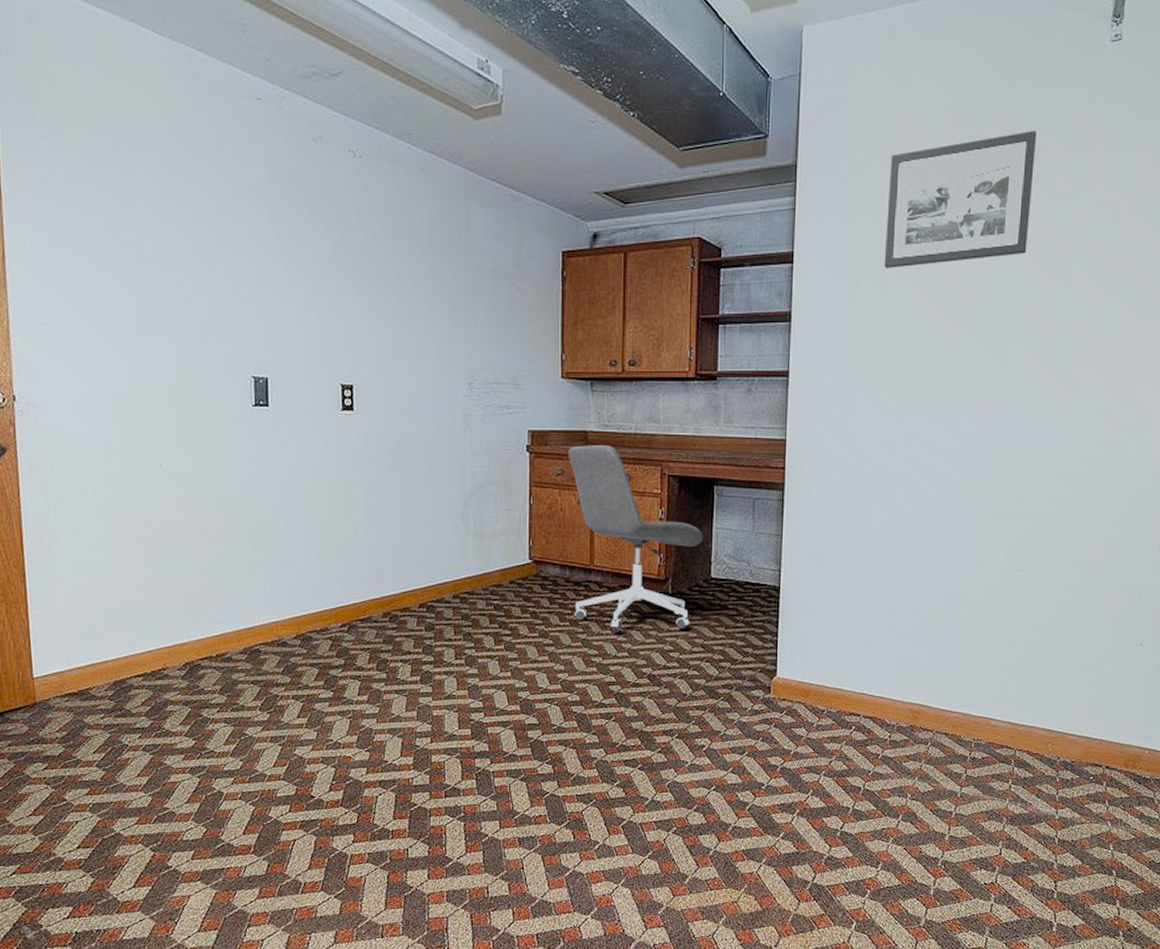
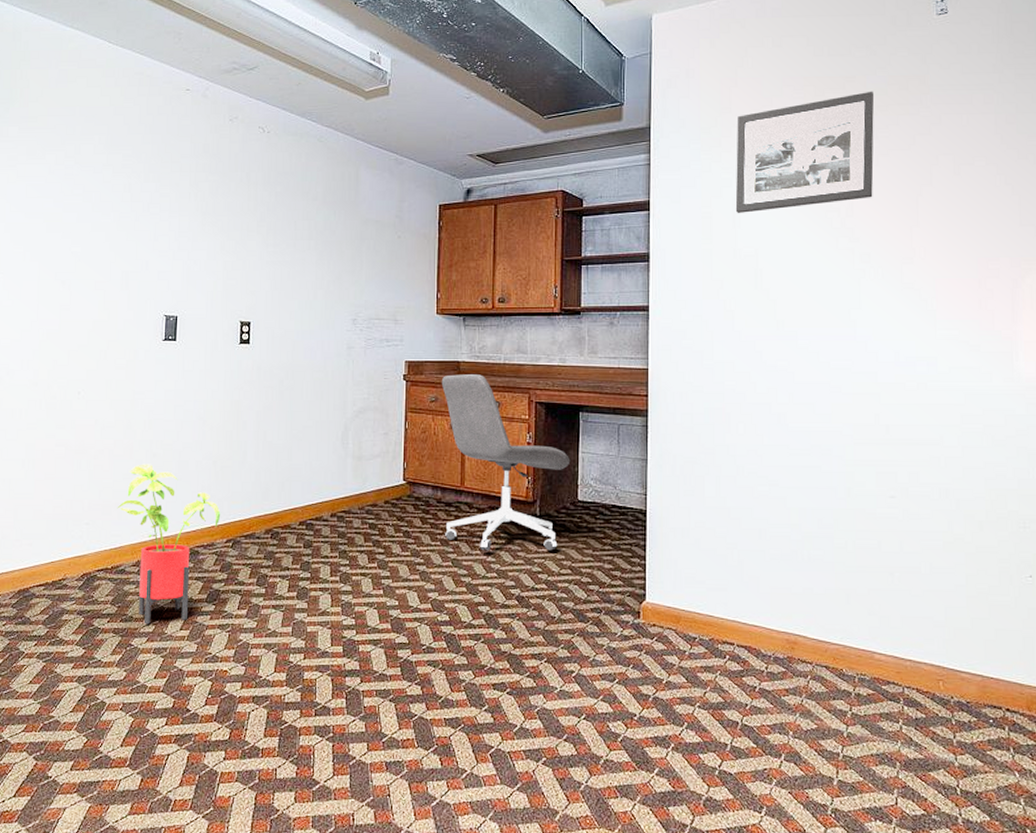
house plant: none [216,544,333,713] -> present [117,464,221,625]

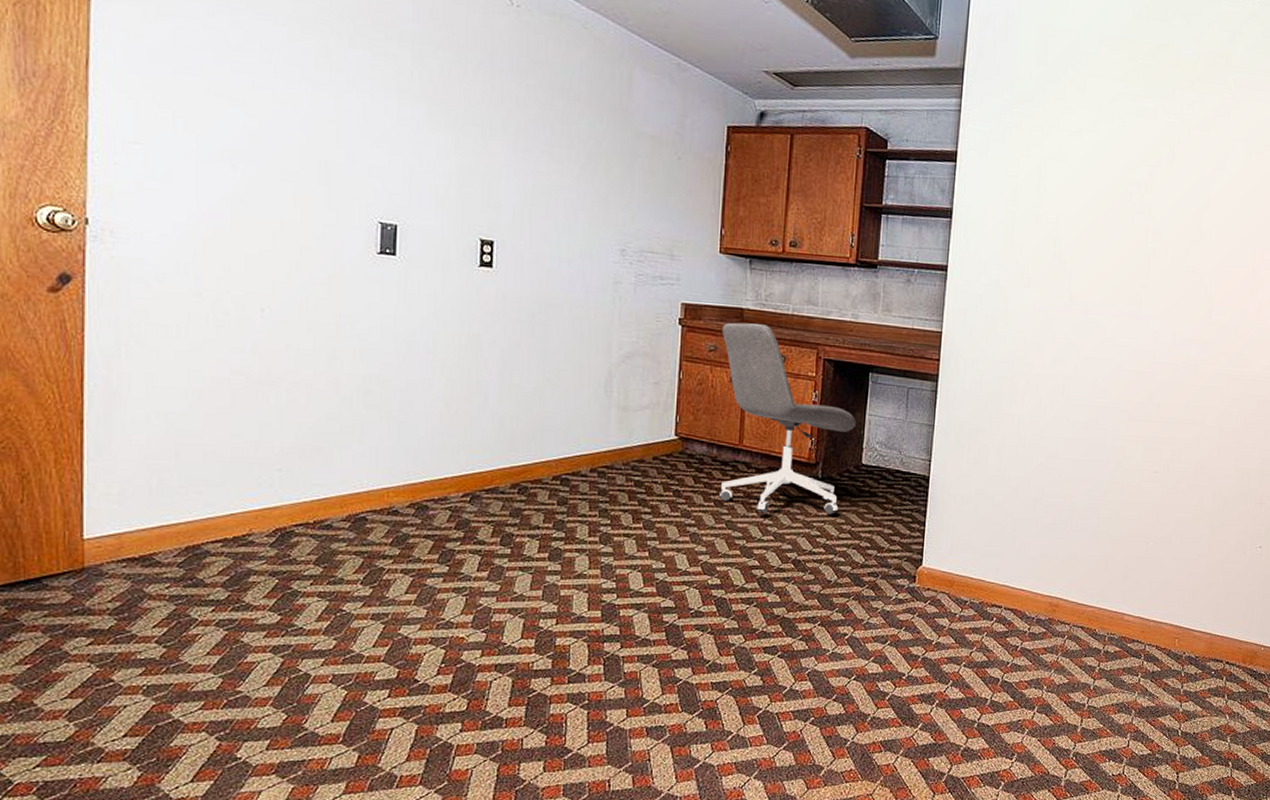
house plant: present [117,464,221,625] -> none [319,402,456,588]
picture frame: present [735,91,875,214] -> none [1041,63,1184,177]

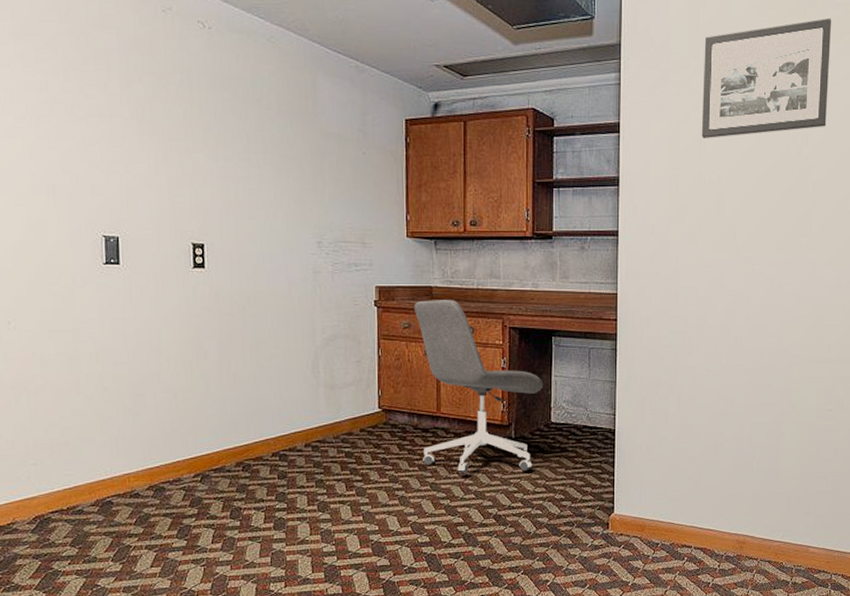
picture frame: none [1041,63,1184,177] -> present [701,18,832,139]

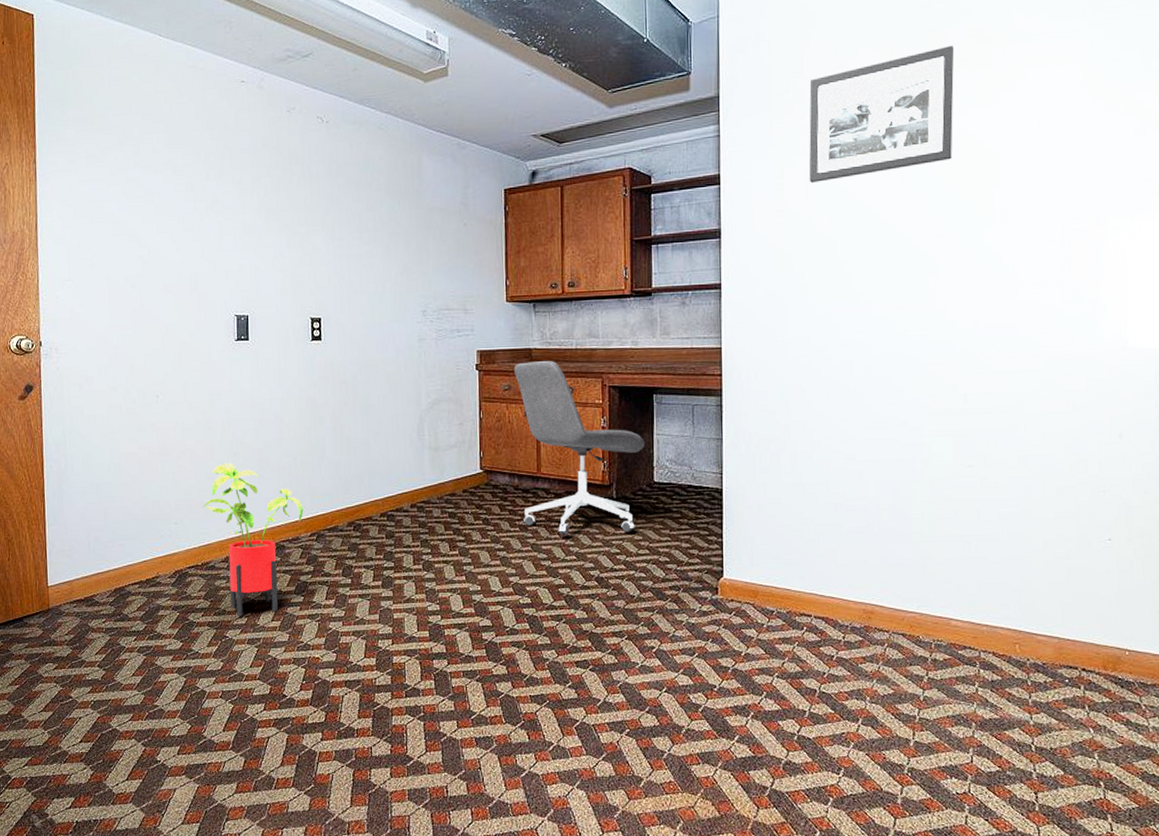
house plant: none [67,398,186,564] -> present [202,463,304,617]

